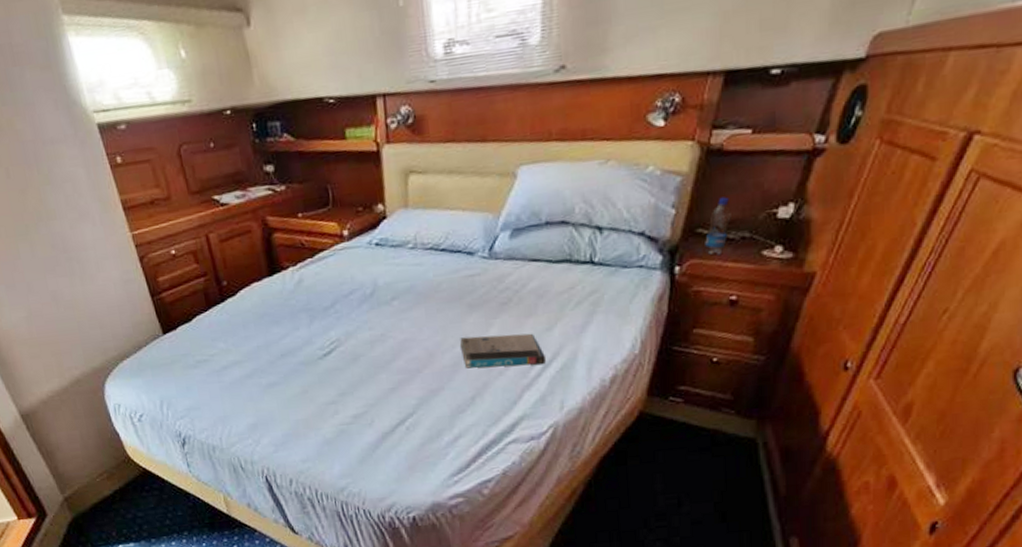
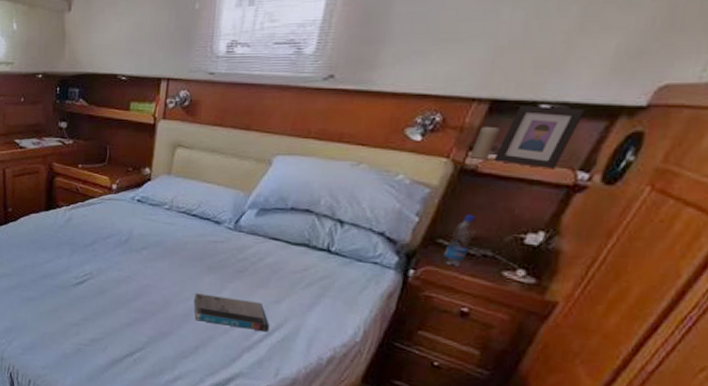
candle: none [713,99,739,137] -> present [469,126,501,160]
picture frame: none [736,68,813,137] -> present [493,105,586,170]

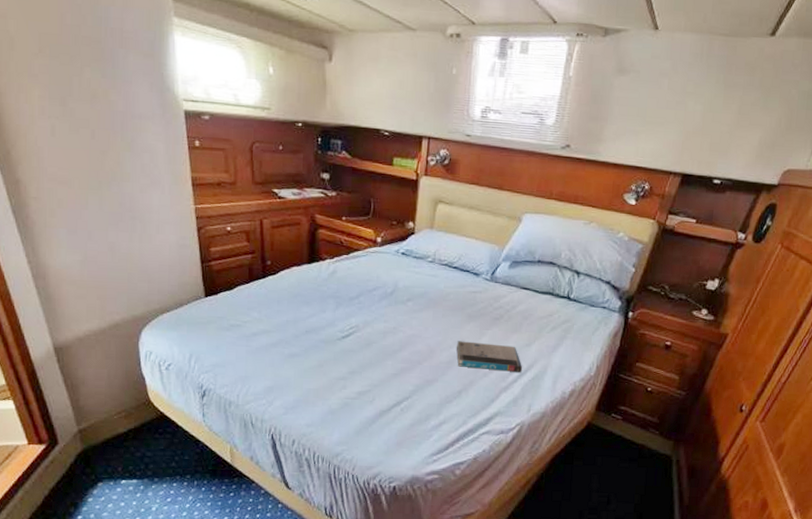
bottle: present [441,214,476,267] -> none [651,265,675,309]
candle: present [469,126,501,160] -> none [669,194,689,222]
picture frame: present [493,105,586,170] -> none [685,179,742,231]

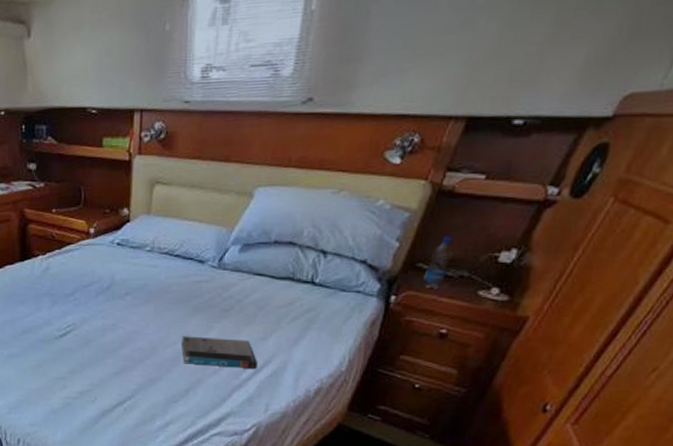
bottle: none [651,265,675,309] -> present [421,236,454,290]

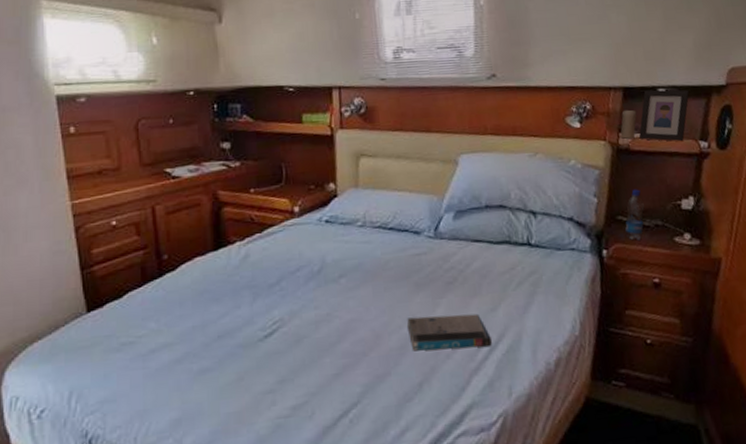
candle: none [447,144,476,180] -> present [620,109,637,139]
picture frame: none [469,120,557,186] -> present [638,89,690,142]

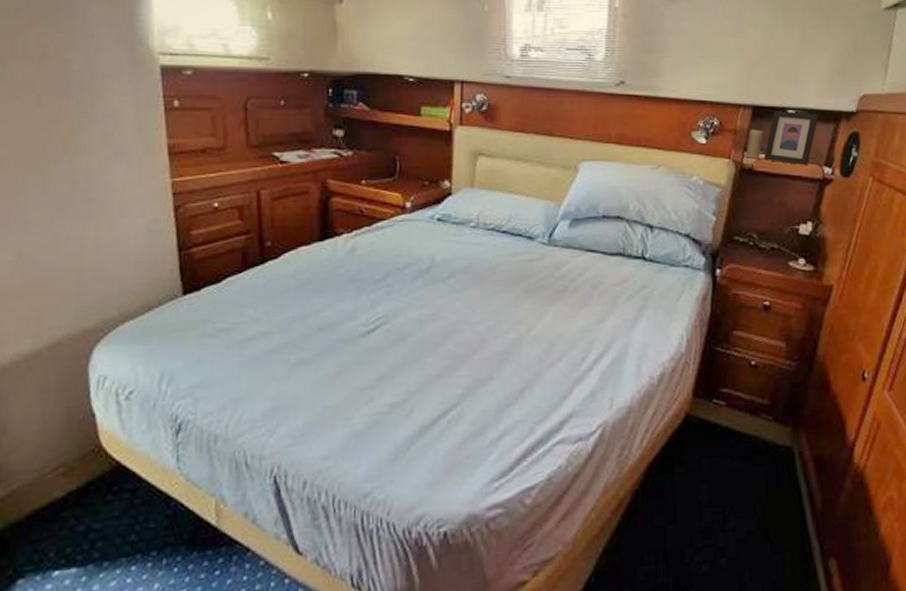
book: present [407,313,492,351] -> none [514,323,597,358]
bottle: present [625,189,645,241] -> none [740,210,762,262]

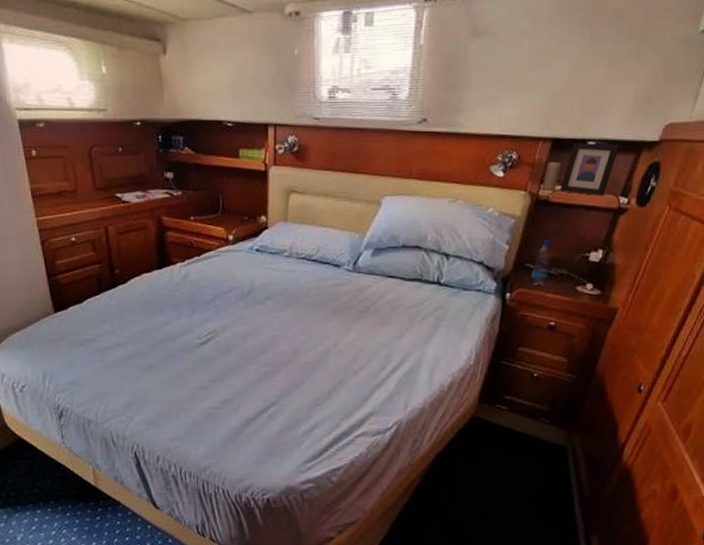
bottle: none [740,210,762,262] -> present [530,239,553,287]

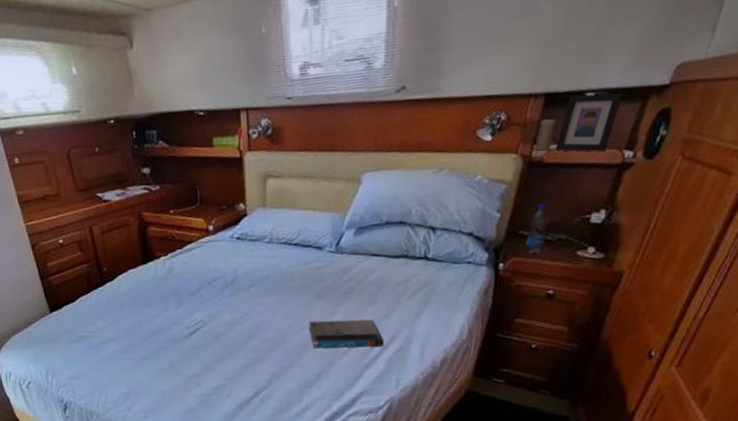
book: none [323,338,394,367] -> present [309,319,384,349]

